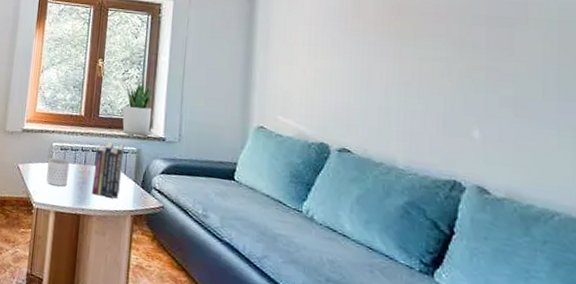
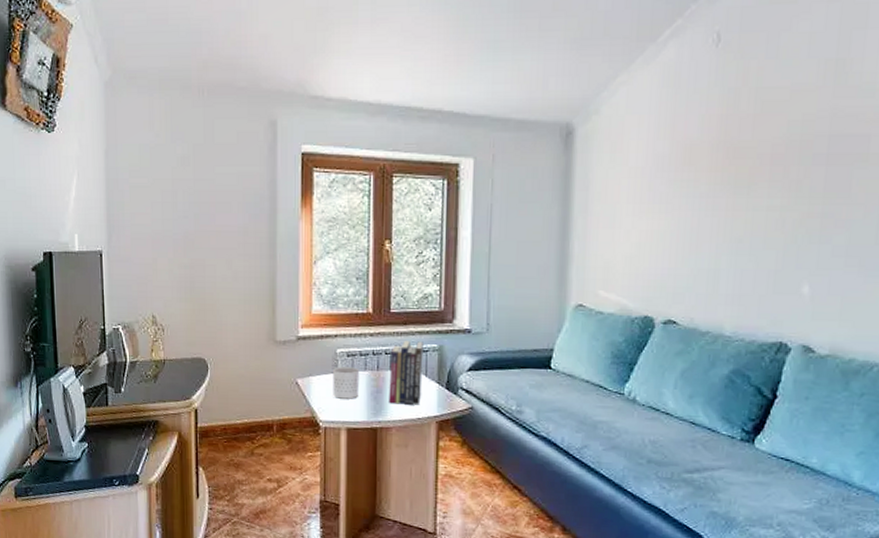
planter: present [122,81,154,137] -> none [420,263,455,331]

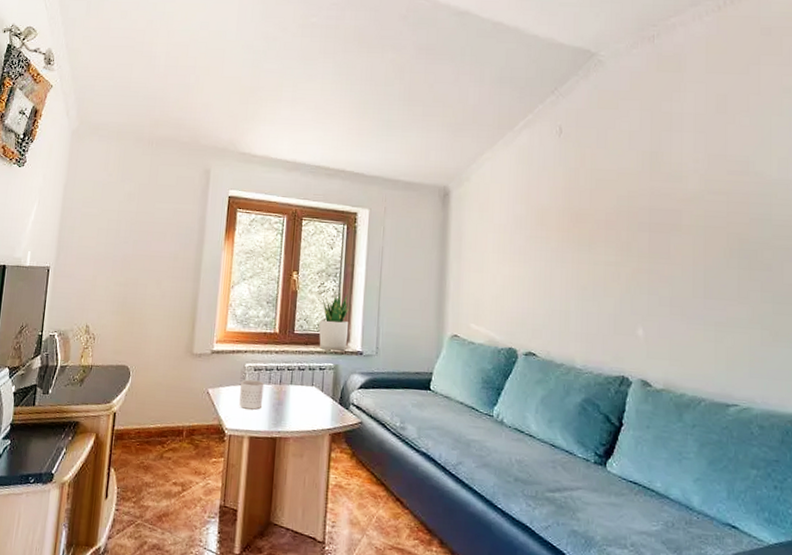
books: present [389,341,423,405] -> none [288,359,321,418]
planter: none [420,263,455,331] -> present [319,293,350,352]

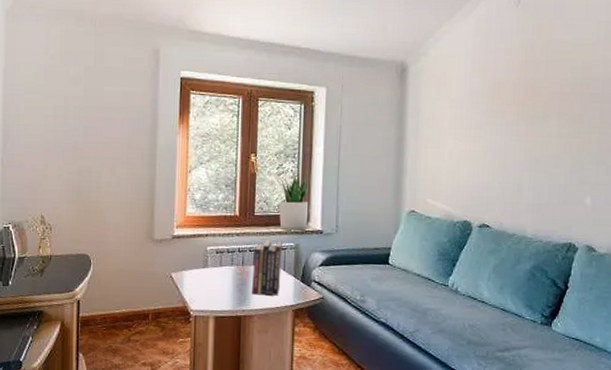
mug: present [239,379,265,410] -> none [203,262,227,291]
books: none [288,359,321,418] -> present [252,240,282,296]

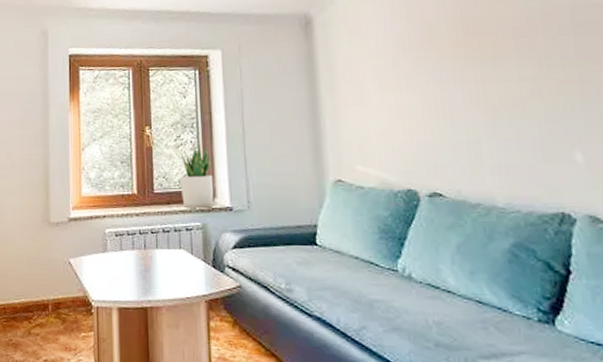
books: present [252,240,282,296] -> none [156,220,189,284]

